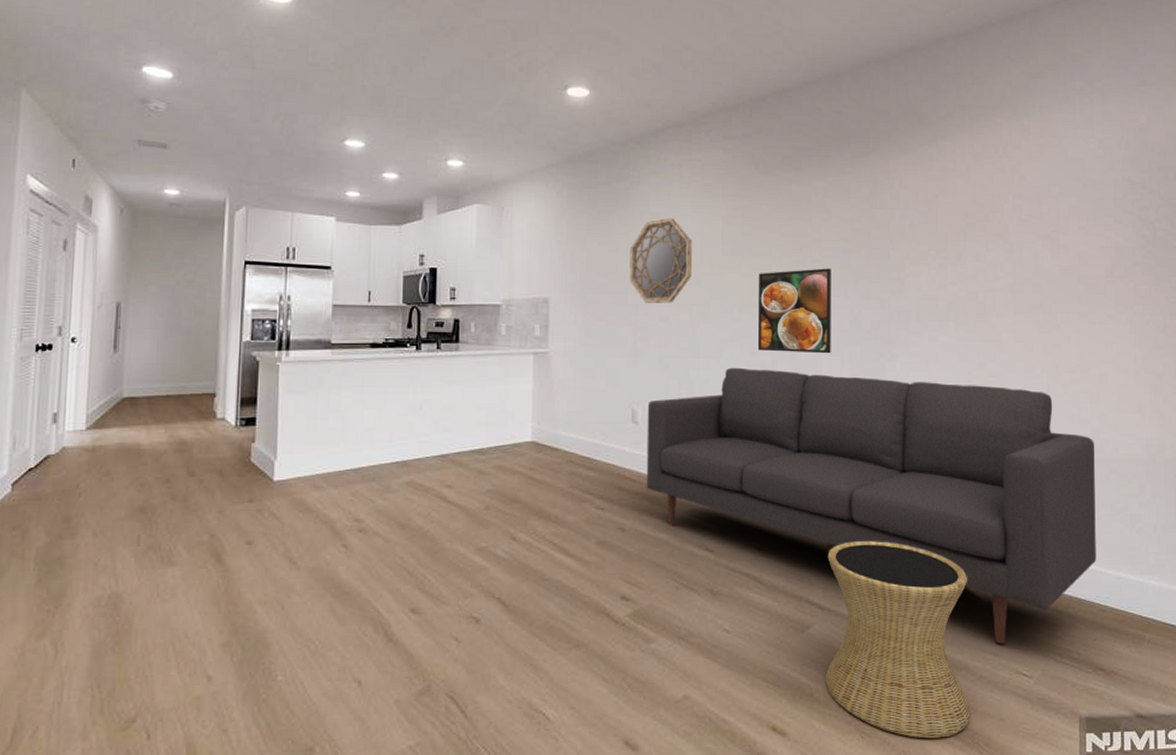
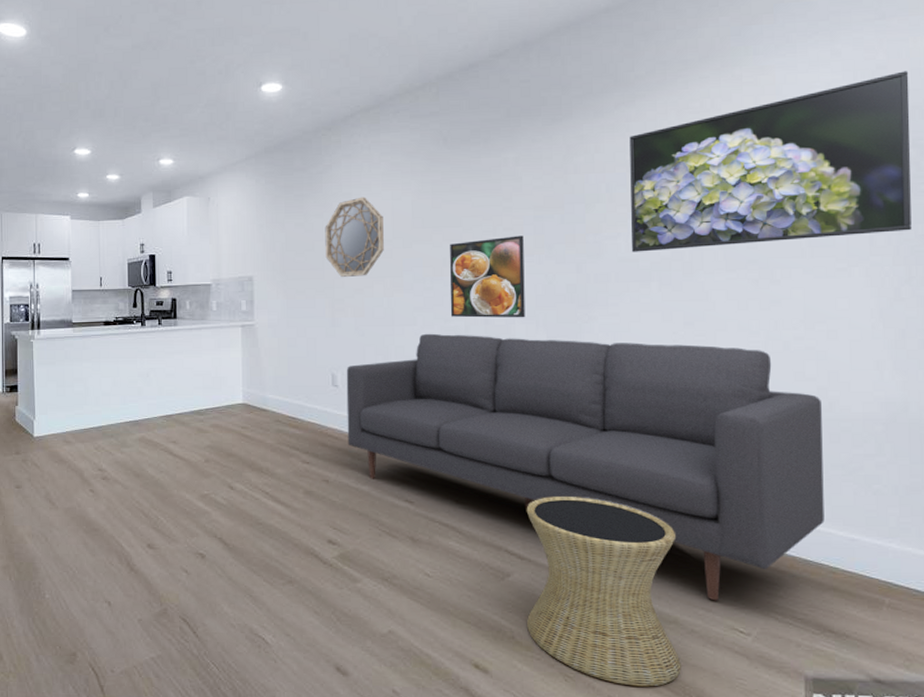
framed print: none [931,135,1167,291] -> present [629,71,912,252]

